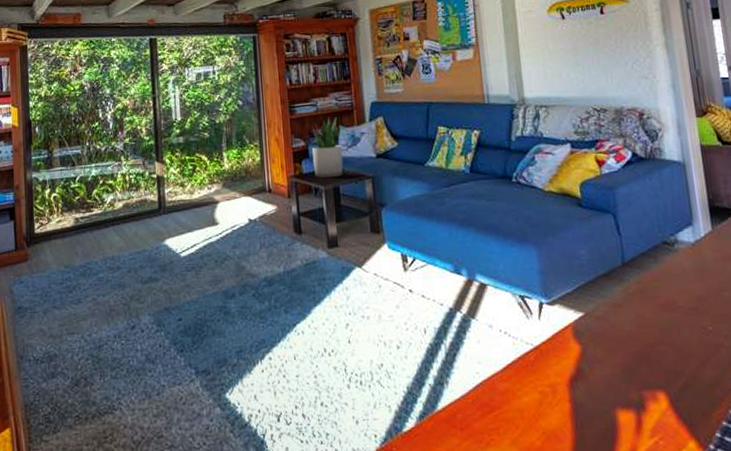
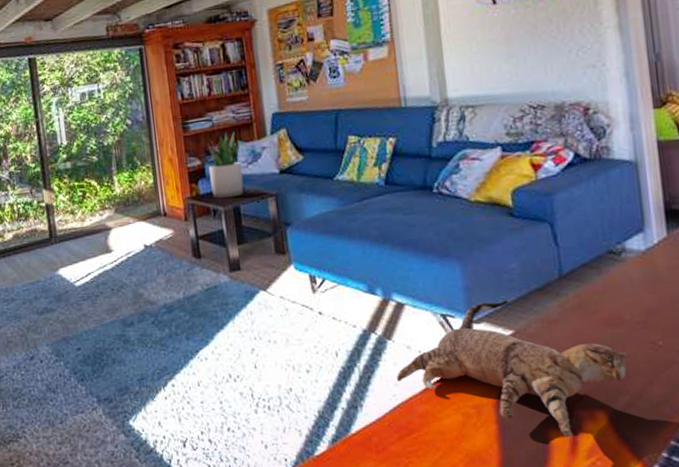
cat: none [479,284,685,417] -> present [396,300,630,438]

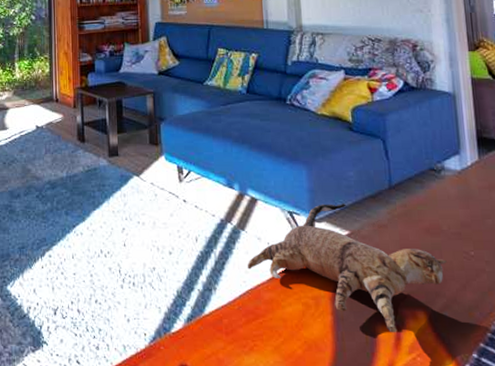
planter: present [208,132,244,198] -> none [97,34,127,92]

